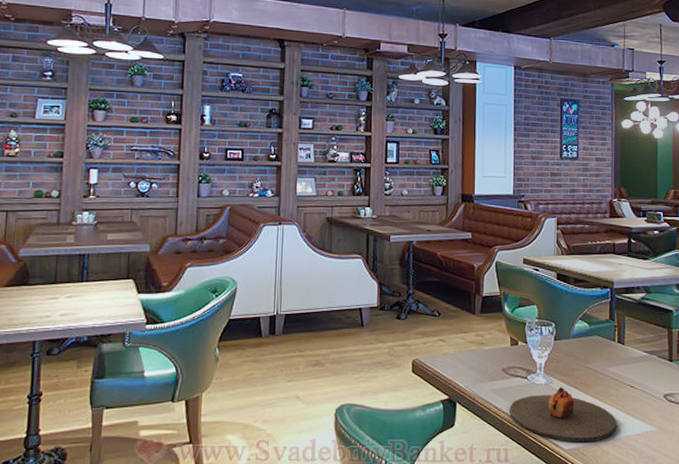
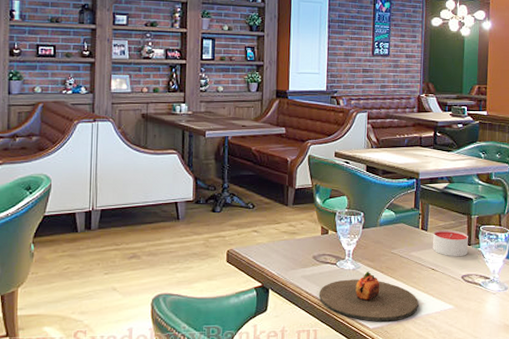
candle: none [631,343,669,374] -> present [433,229,468,257]

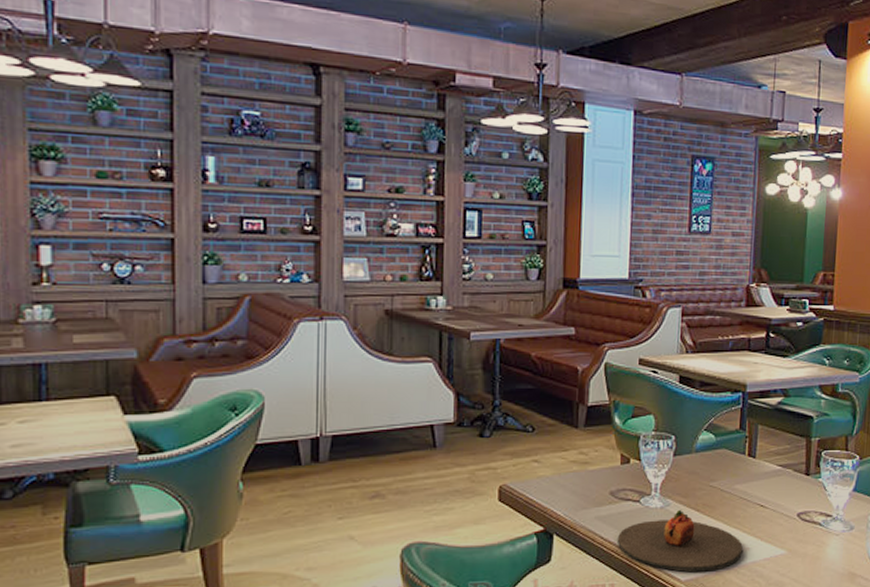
candle: present [433,229,468,257] -> none [762,455,807,490]

